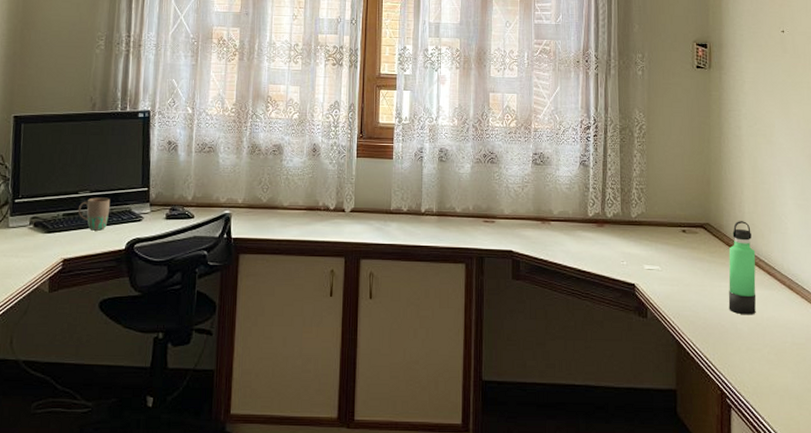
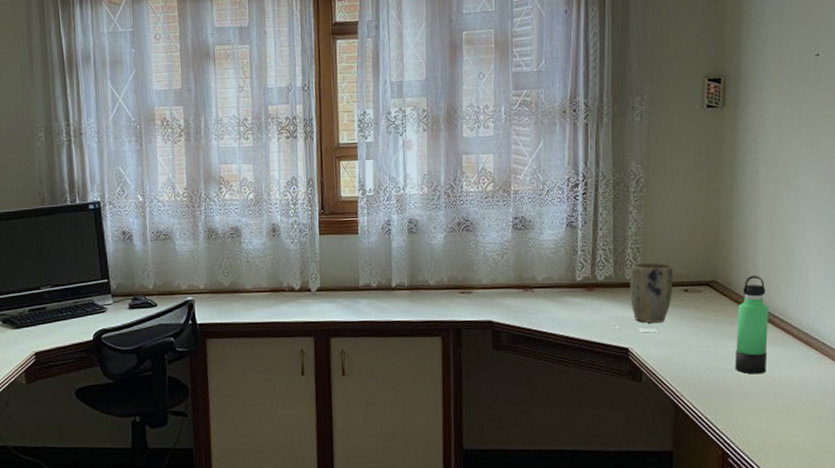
mug: present [78,197,111,231] -> none [43,291,74,324]
plant pot: none [635,202,673,260] -> present [630,262,674,323]

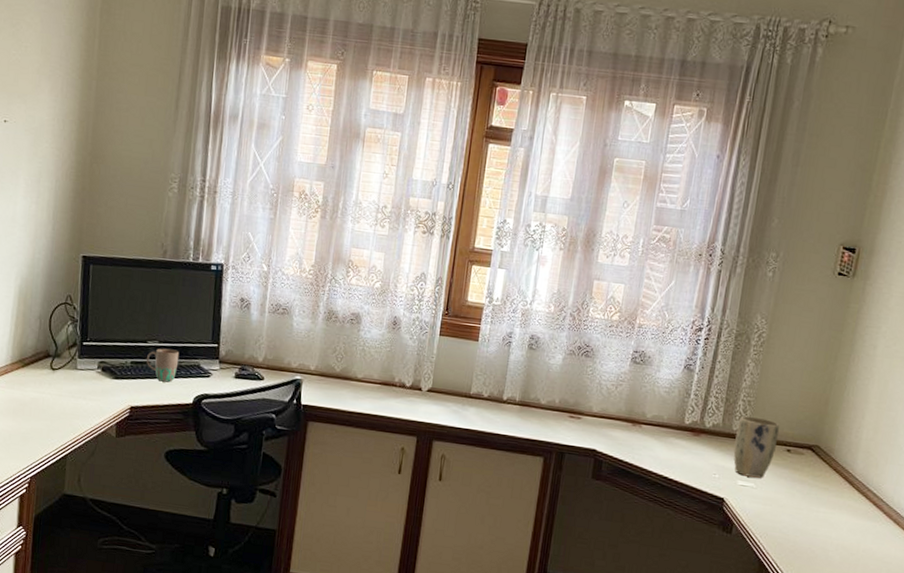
mug: none [43,291,74,324] -> present [147,348,180,383]
thermos bottle: present [735,276,769,374] -> none [822,447,865,545]

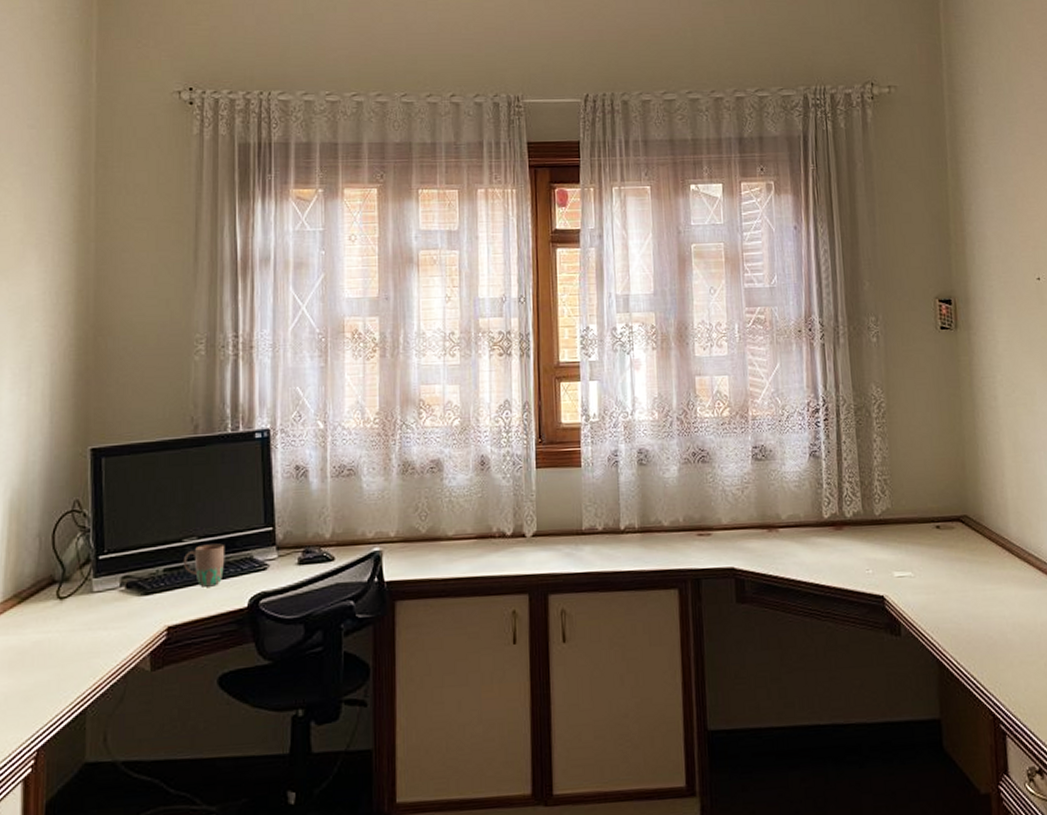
plant pot: present [733,415,780,478] -> none [879,495,925,566]

